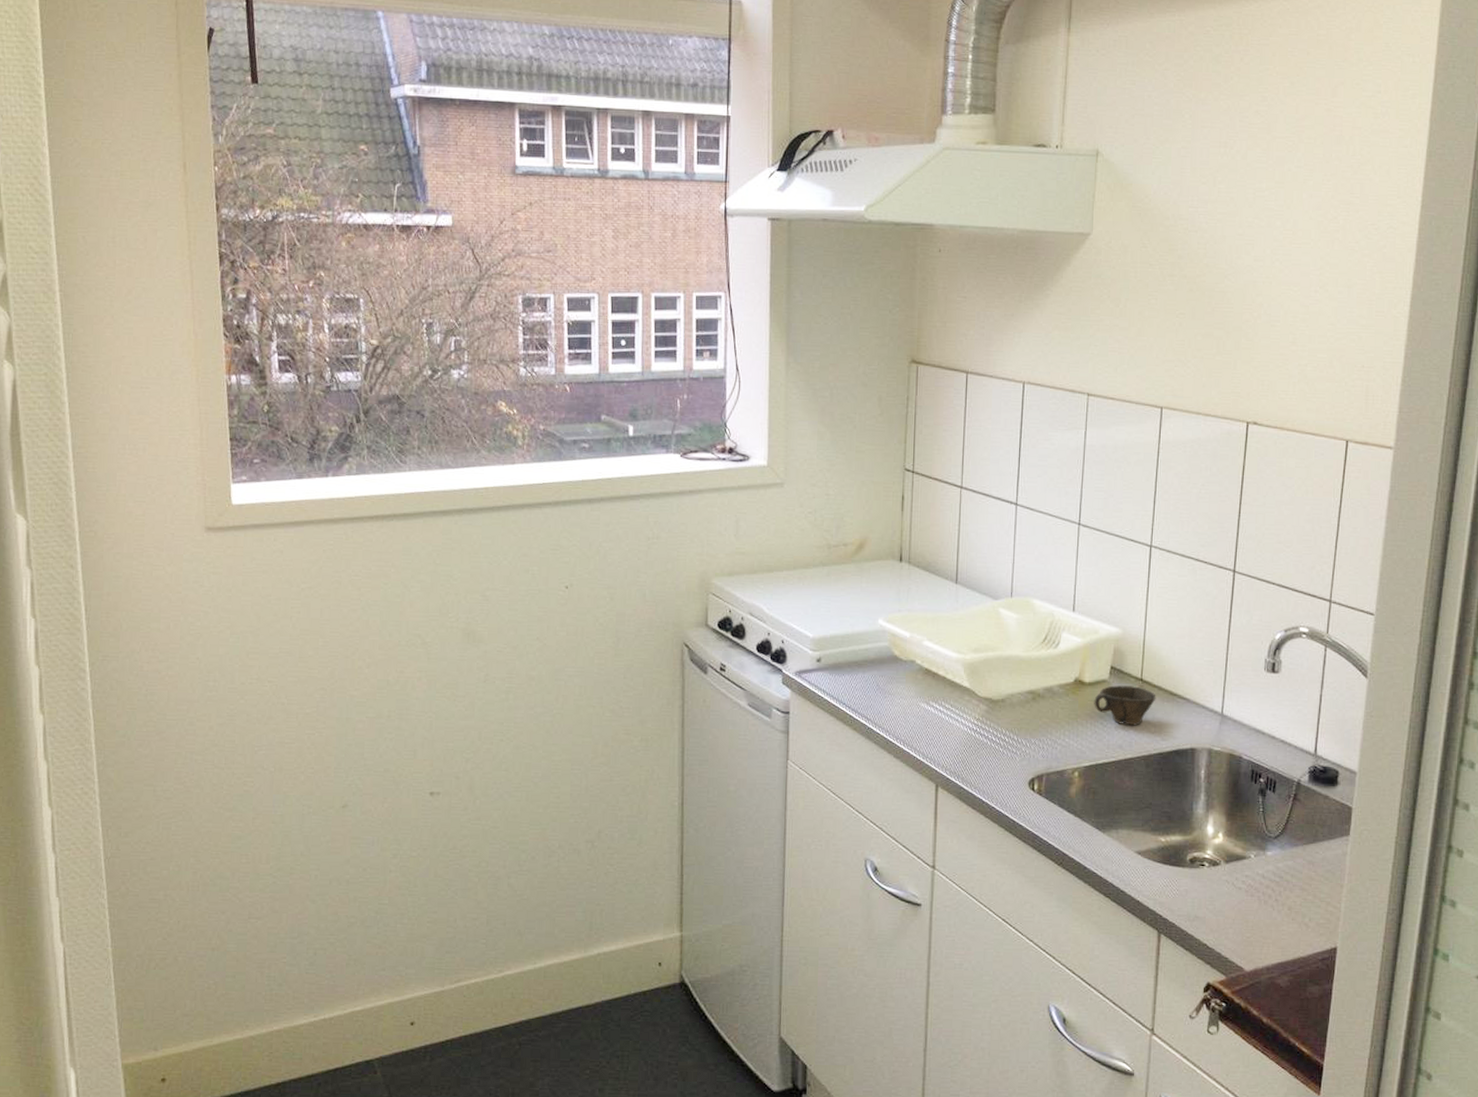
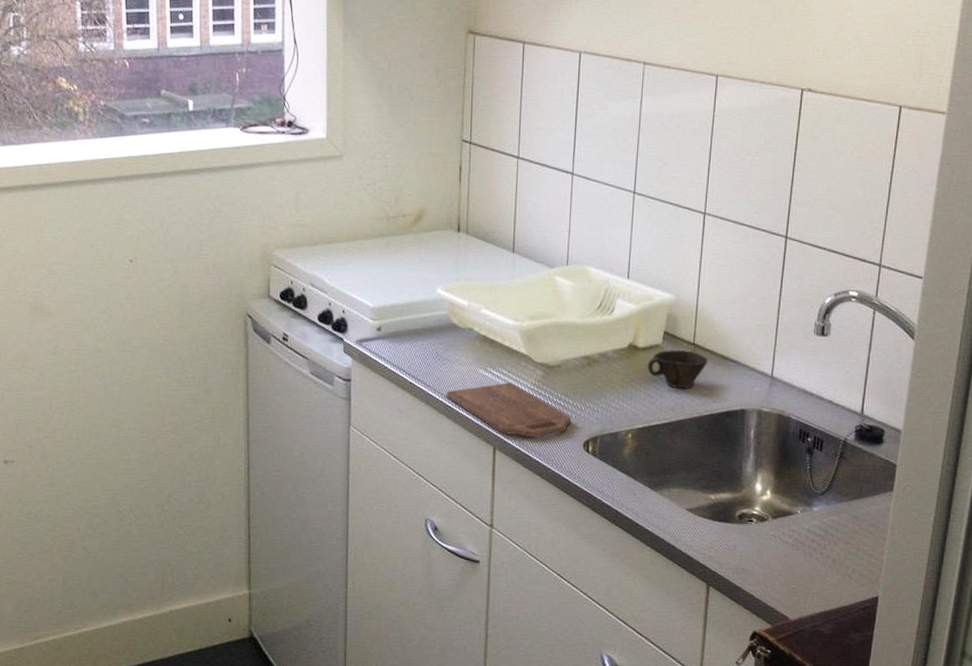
cutting board: none [887,716,1017,775] -> present [446,382,572,437]

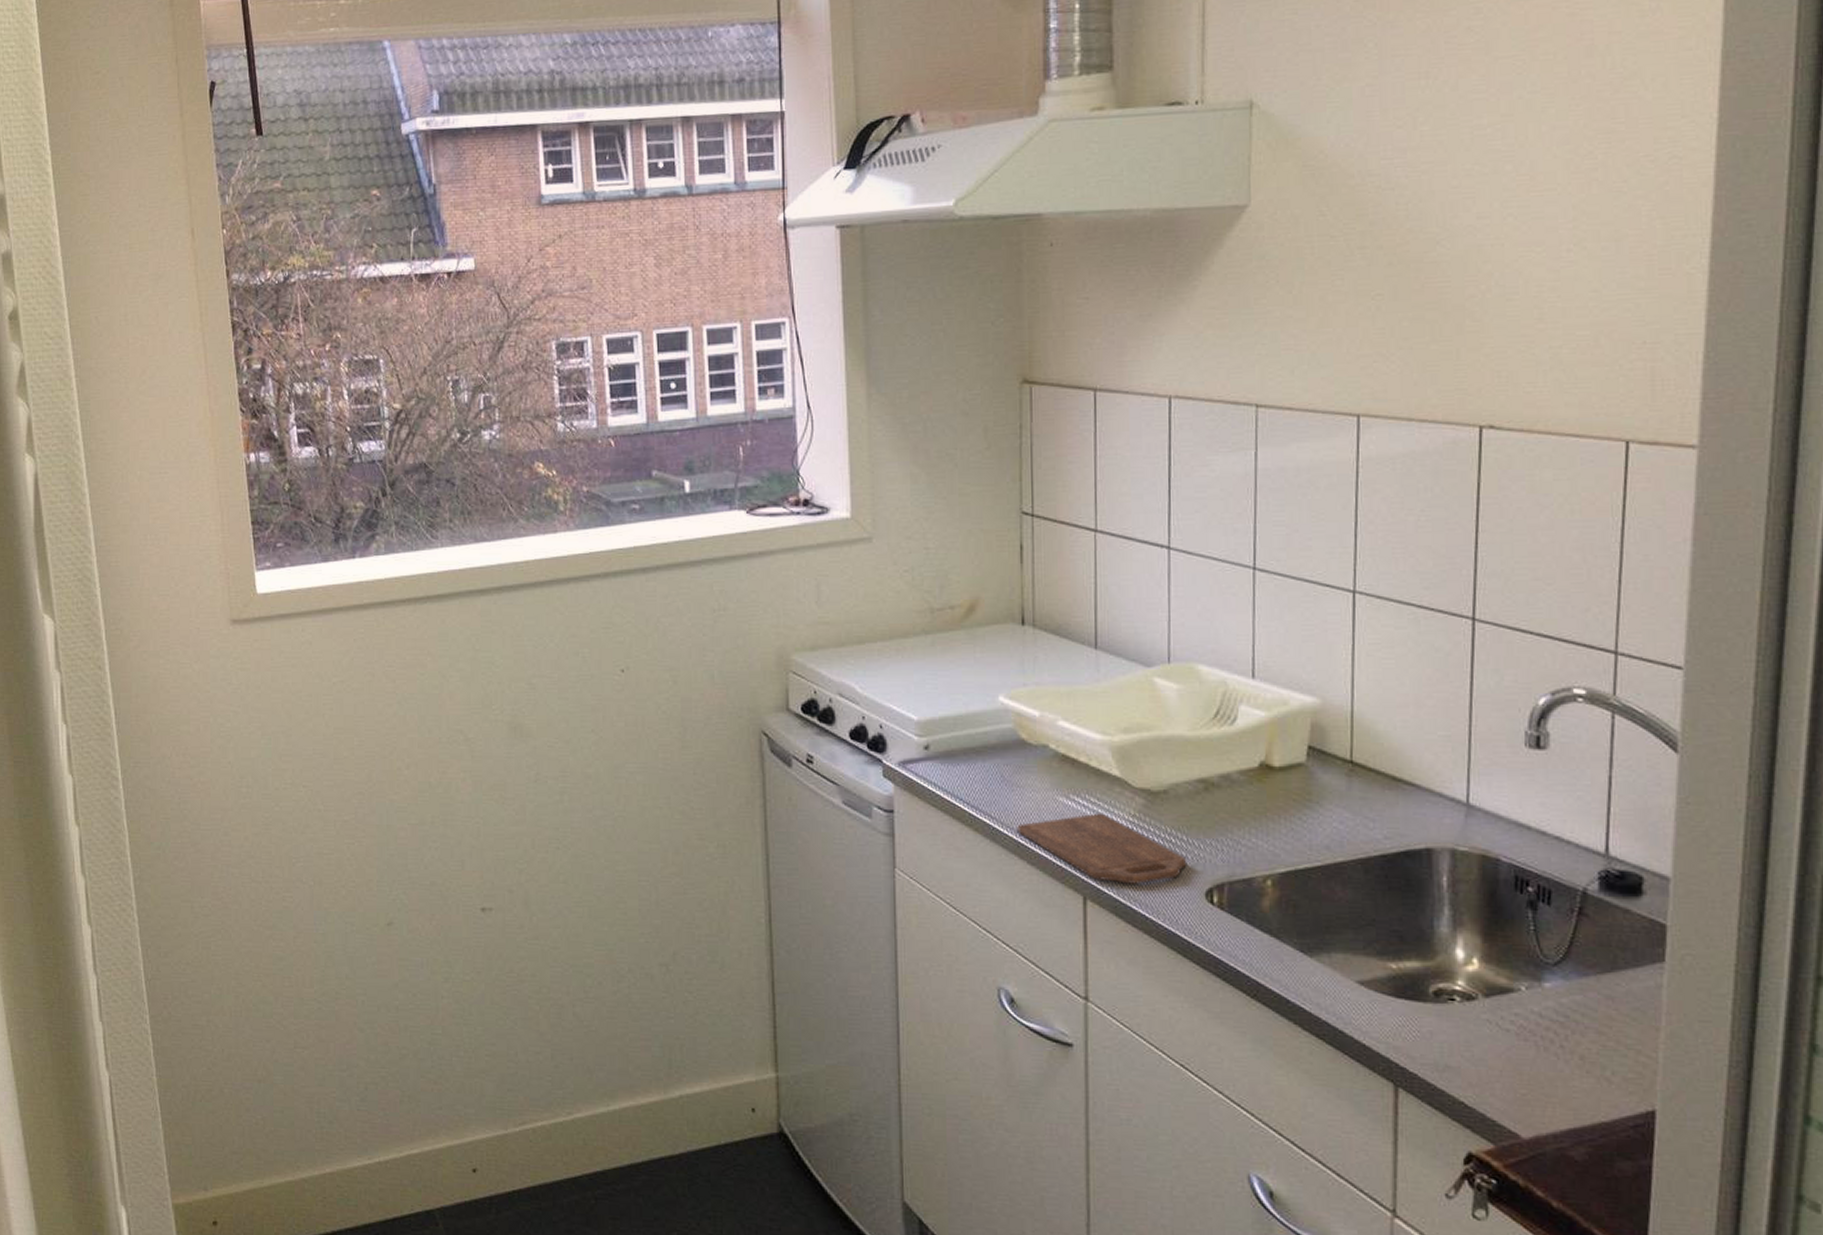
cup: present [647,350,708,389] -> none [1287,770,1373,821]

